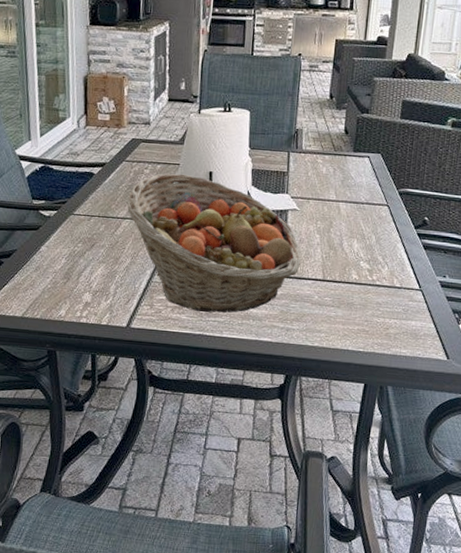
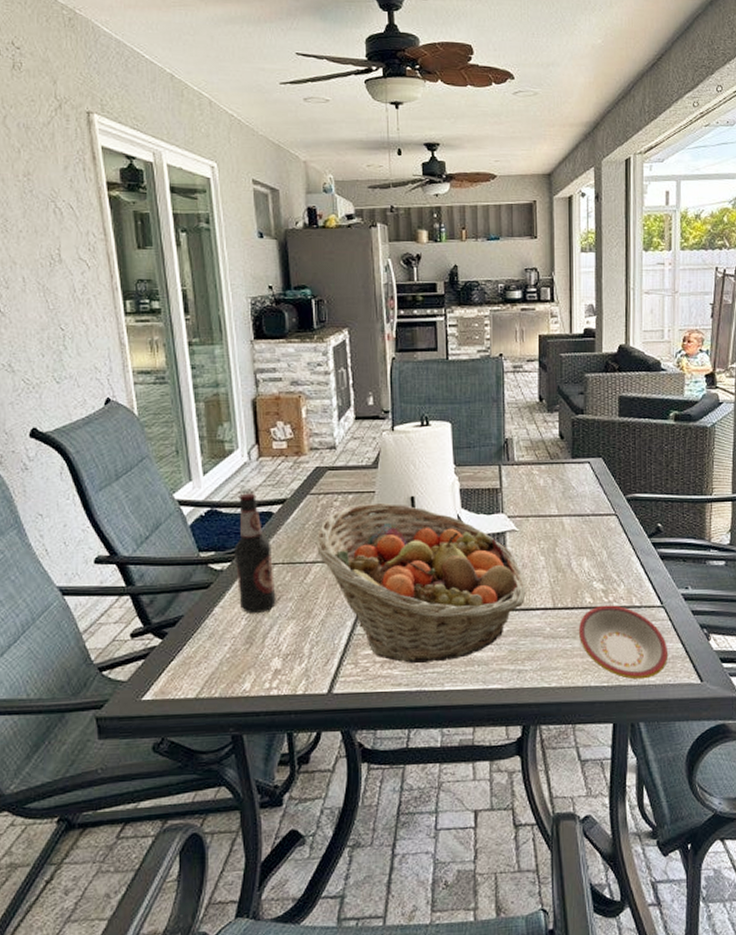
bottle: none [60,155,91,256] -> present [234,493,276,614]
plate: none [342,282,421,350] -> present [578,605,669,680]

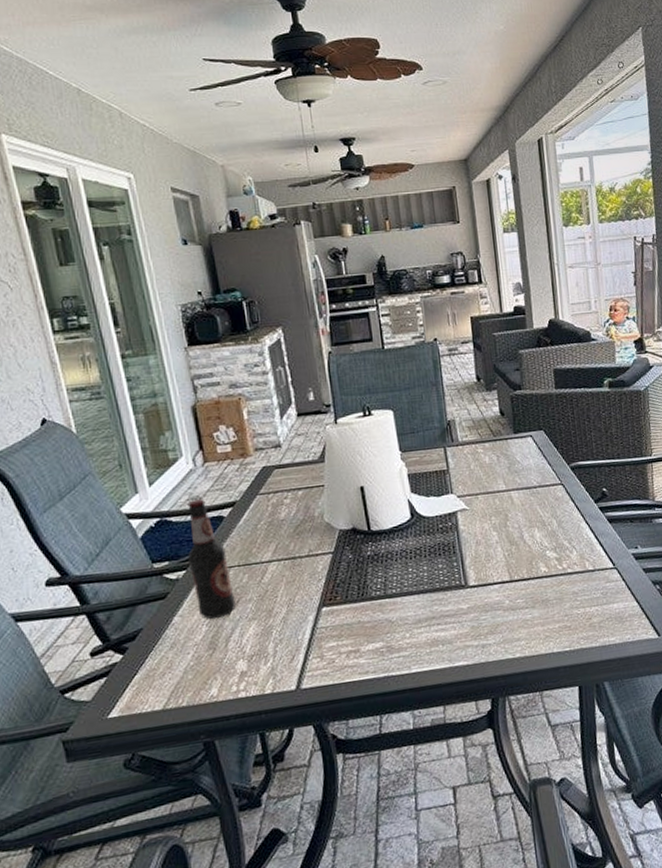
fruit basket: present [315,502,526,663] -> none [269,495,482,651]
plate: present [578,605,669,680] -> none [536,571,625,642]

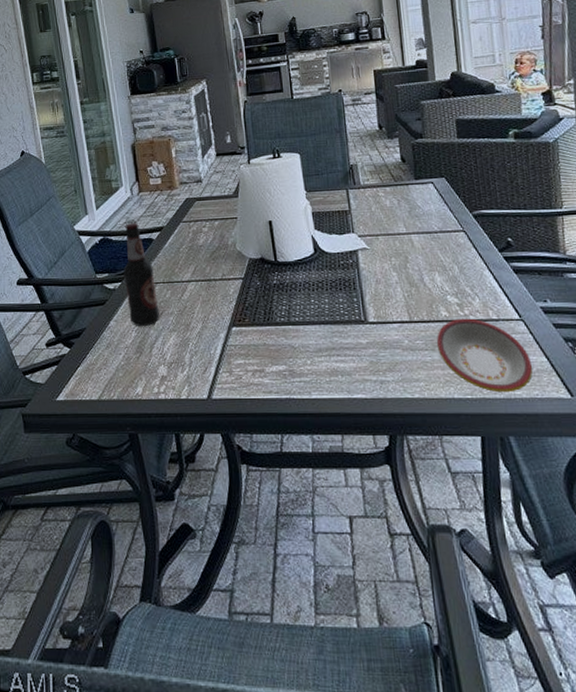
plate: none [536,571,625,642] -> present [436,318,533,393]

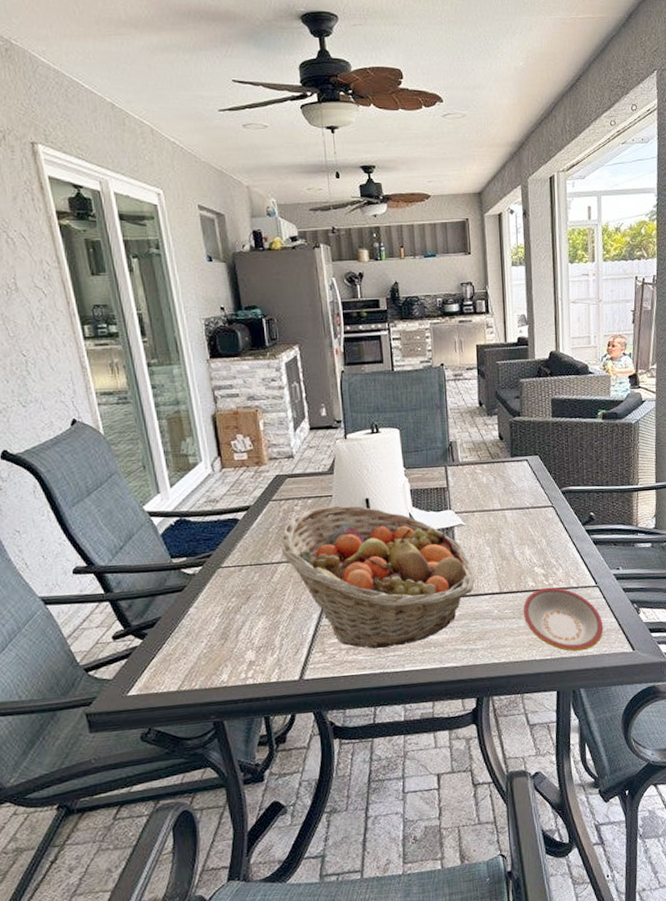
bottle: present [123,223,160,327] -> none [204,502,247,613]
fruit basket: none [189,227,382,372] -> present [279,505,475,649]

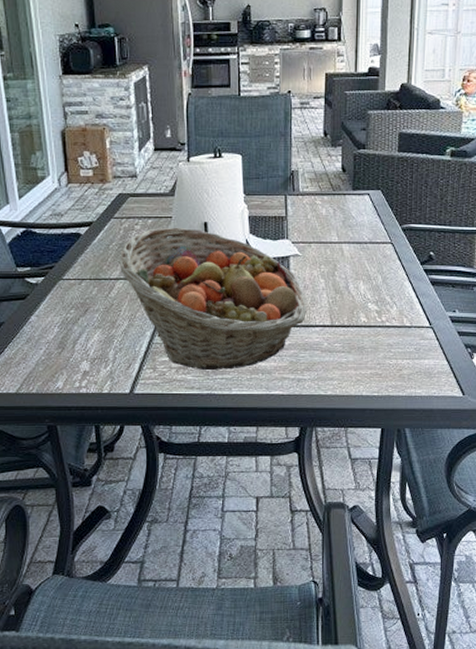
plate: present [523,587,604,652] -> none [353,324,435,391]

